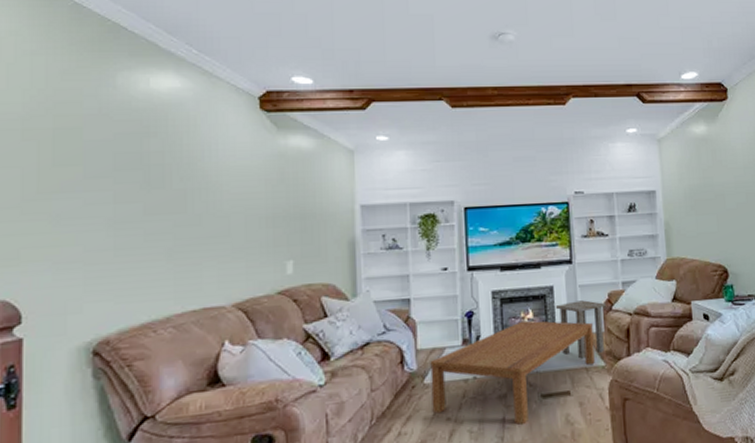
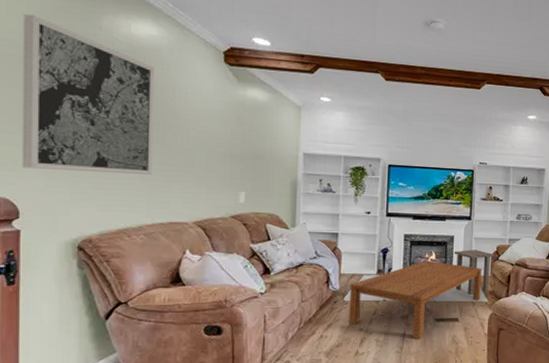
wall art: none [24,80,181,261] -> present [21,13,155,175]

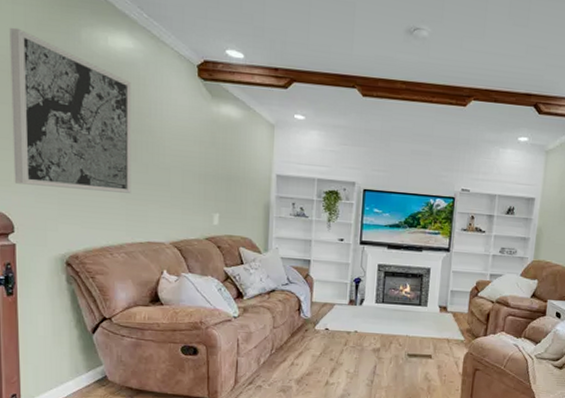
coffee table: present [349,260,482,340] -> none [319,293,459,375]
side table: present [453,250,494,295] -> none [429,283,473,332]

